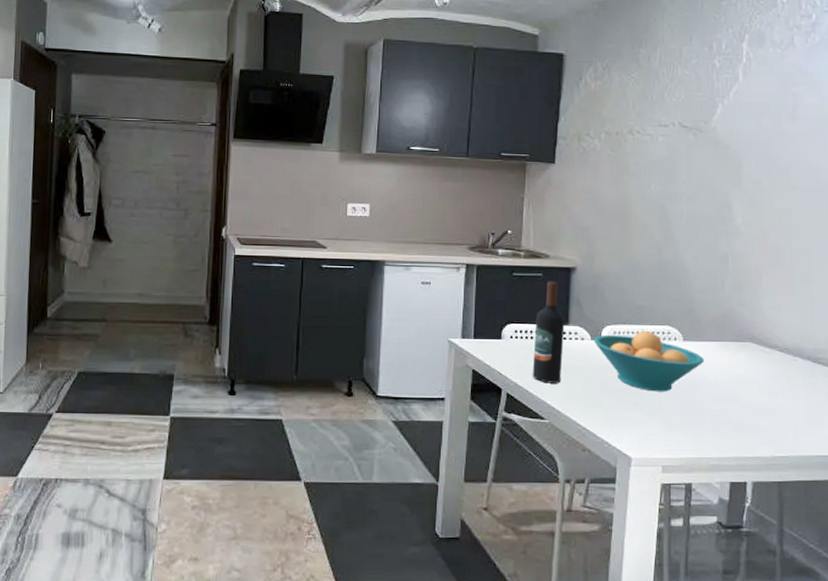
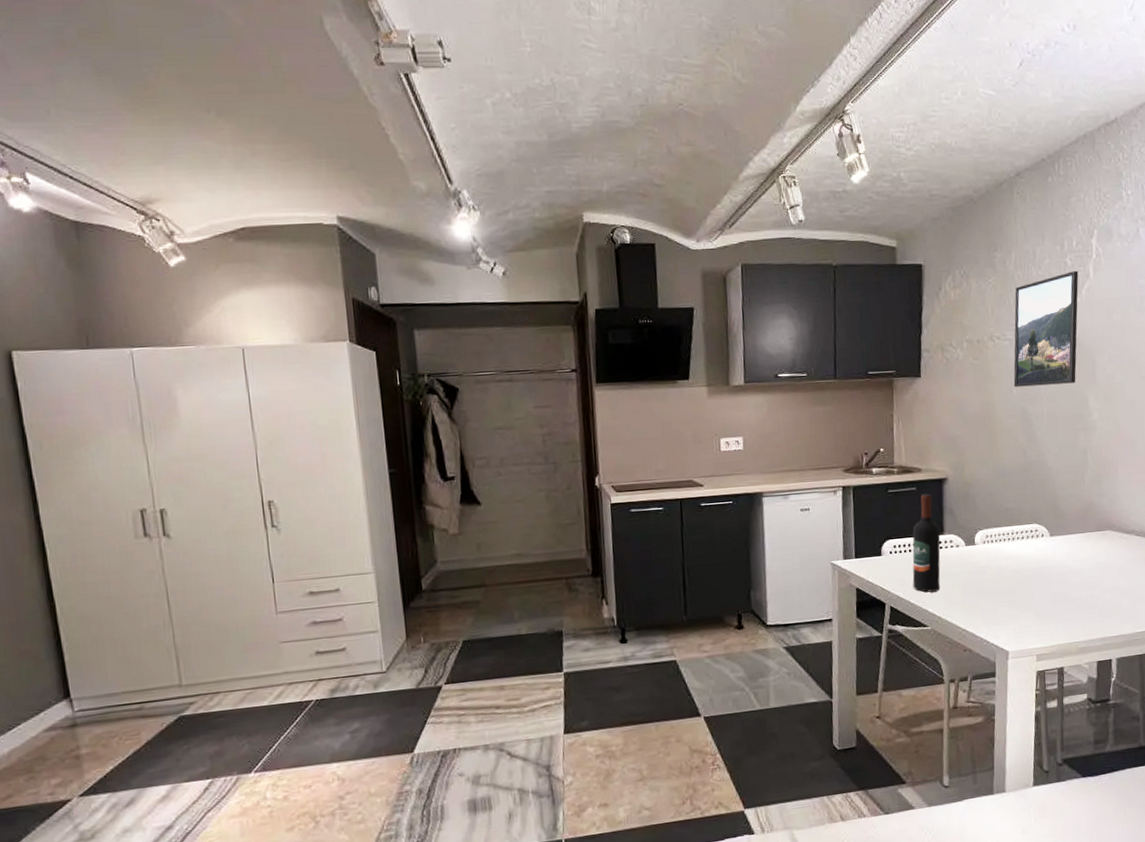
fruit bowl: present [593,331,705,392] -> none [967,531,1070,588]
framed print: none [652,73,727,185] -> present [1013,271,1079,388]

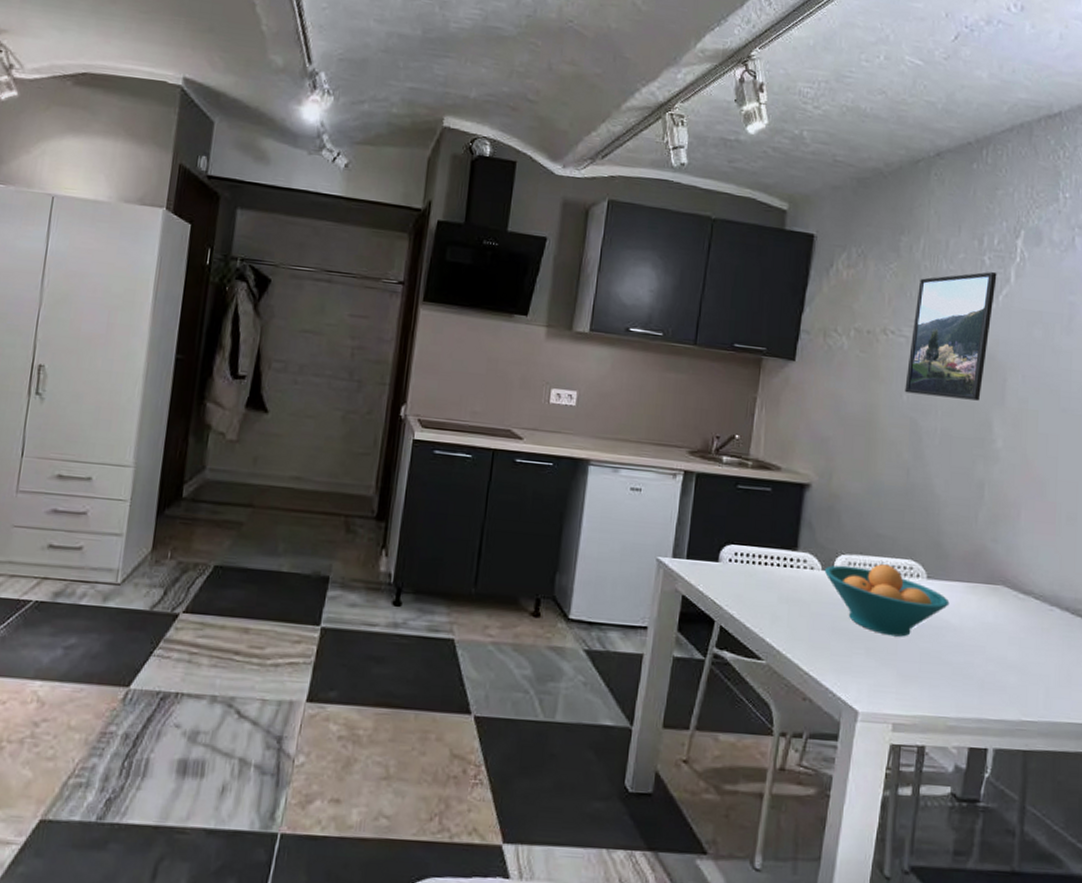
wine bottle: present [912,493,941,593] -> none [751,497,794,619]
fruit bowl: none [967,531,1070,588] -> present [824,564,950,637]

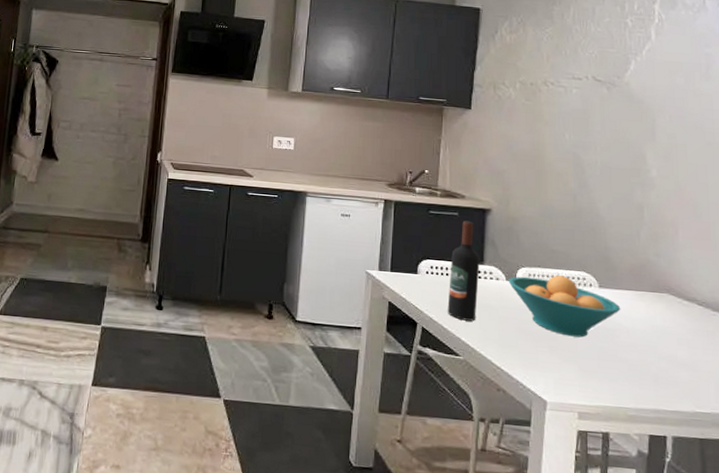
wine bottle: none [751,497,794,619] -> present [447,220,480,321]
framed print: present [904,272,997,401] -> none [566,32,639,138]

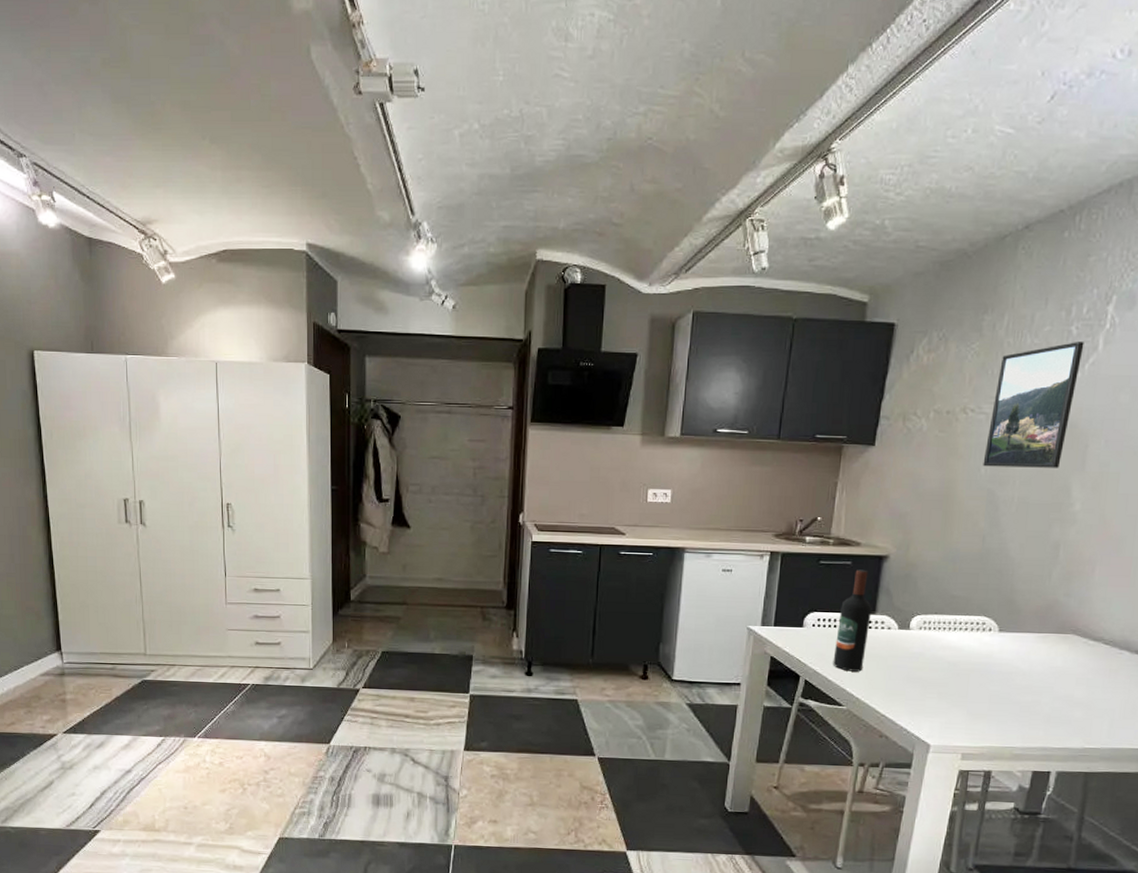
fruit bowl: present [508,275,621,338] -> none [900,621,1020,682]
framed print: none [566,32,639,138] -> present [983,342,1084,468]

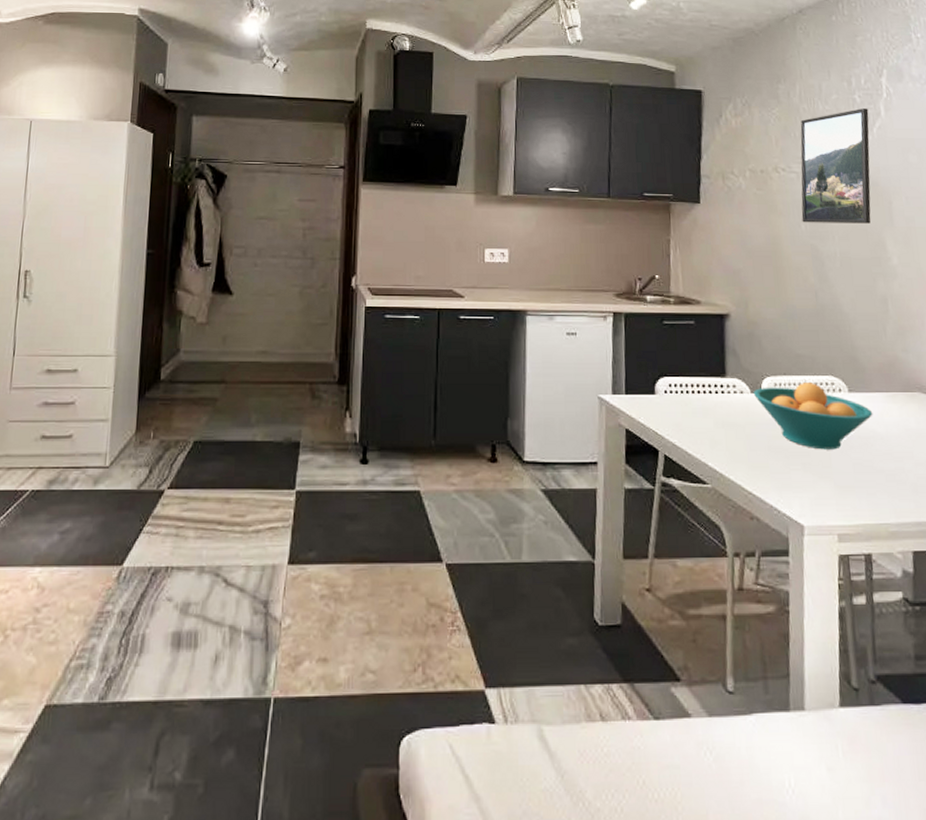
wine bottle: present [833,569,872,672] -> none [690,329,722,443]
fruit bowl: none [900,621,1020,682] -> present [753,383,873,450]

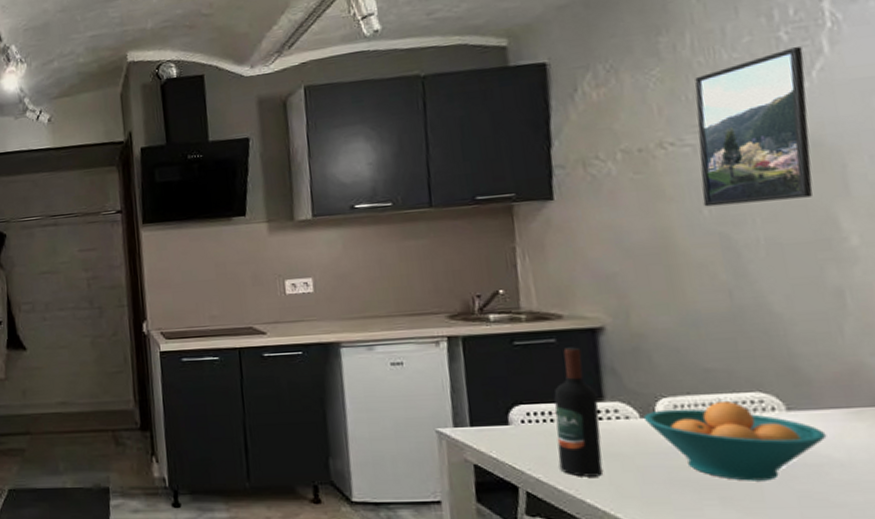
wine bottle: none [690,329,722,443] -> present [553,347,603,477]

